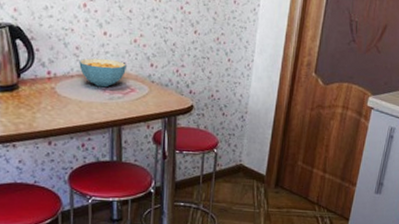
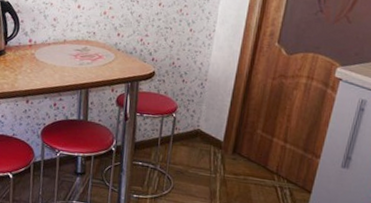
cereal bowl: present [79,58,126,88] -> none [55,28,96,54]

